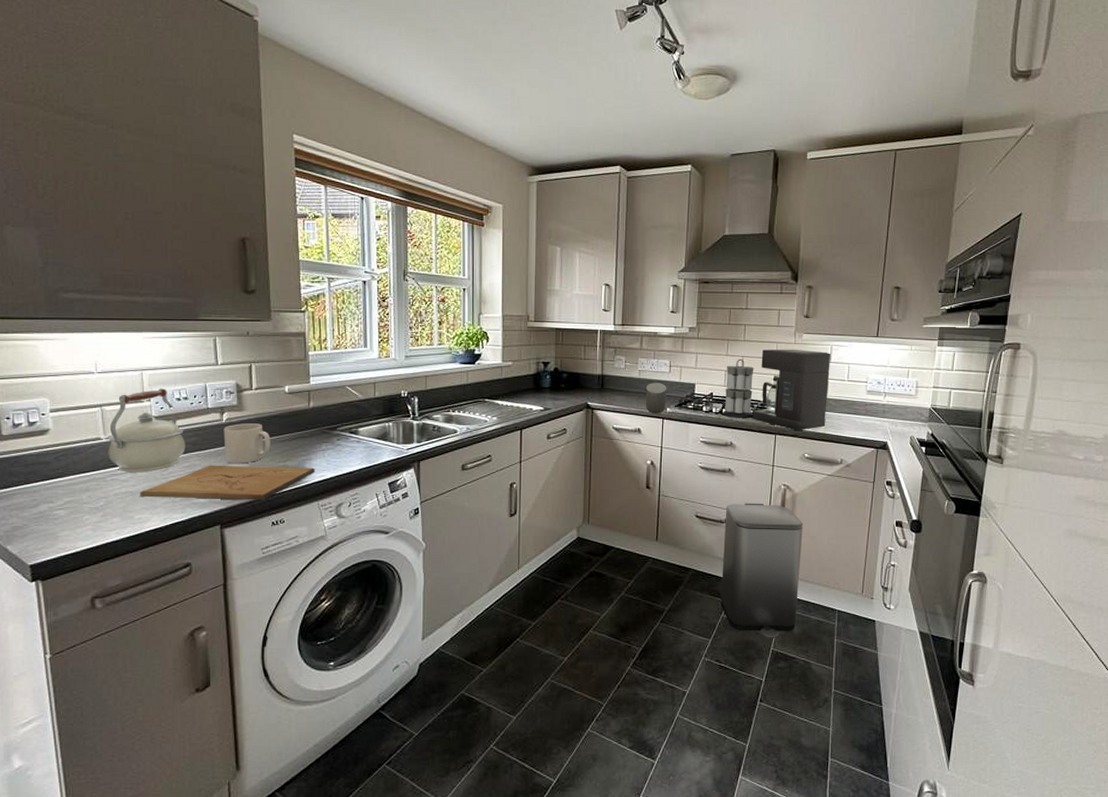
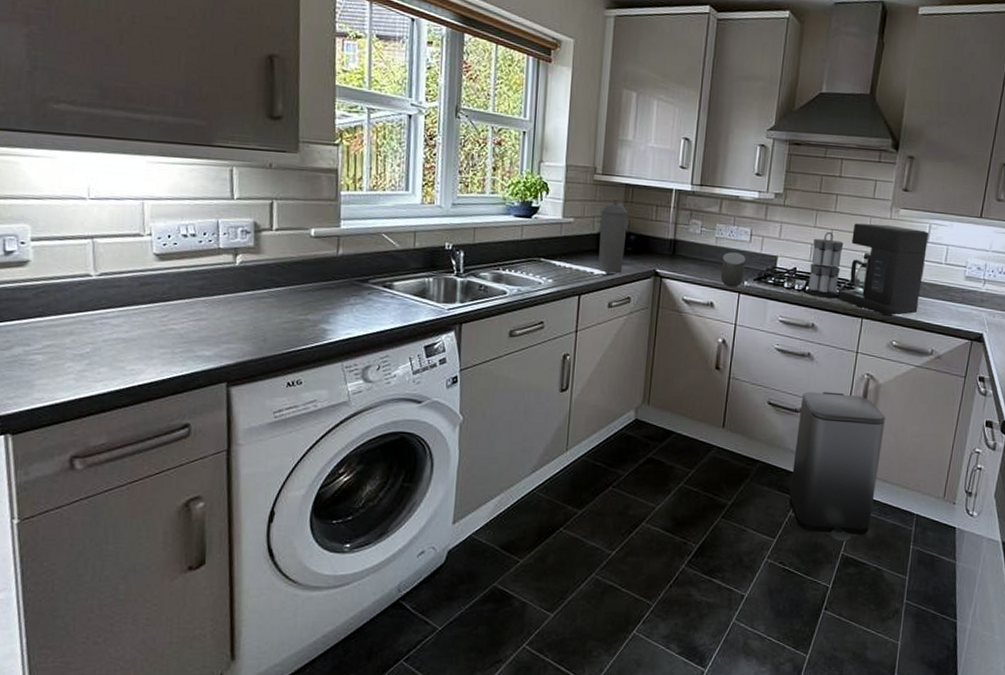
kettle: present [108,388,187,473] -> none [98,221,192,317]
cutting board: present [140,465,315,500] -> none [134,313,341,357]
mug: present [223,423,271,464] -> none [235,268,291,314]
canister: none [535,342,560,408] -> present [598,198,629,273]

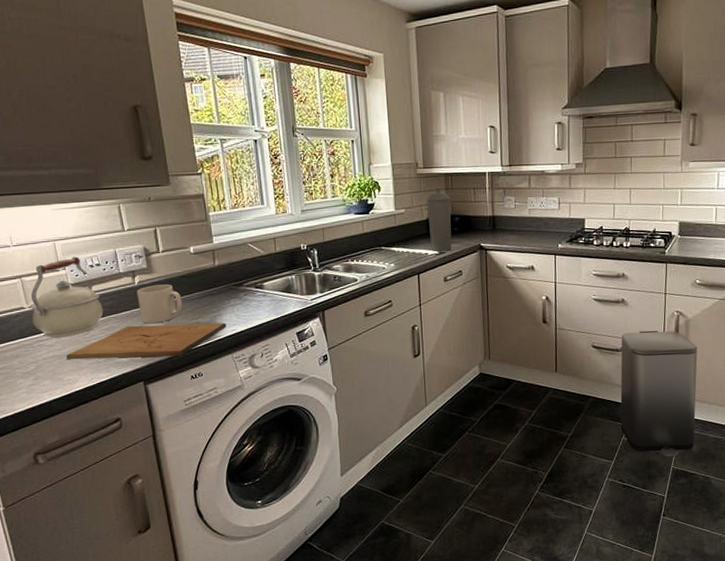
kettle: none [98,221,192,317] -> present [30,256,104,338]
cutting board: none [134,313,341,357] -> present [66,323,227,360]
mug: none [235,268,291,314] -> present [136,284,183,324]
canister: present [711,252,746,287] -> none [528,220,558,251]
spice rack: present [805,231,844,298] -> none [612,191,643,250]
coffee maker: present [838,223,929,316] -> none [643,177,719,258]

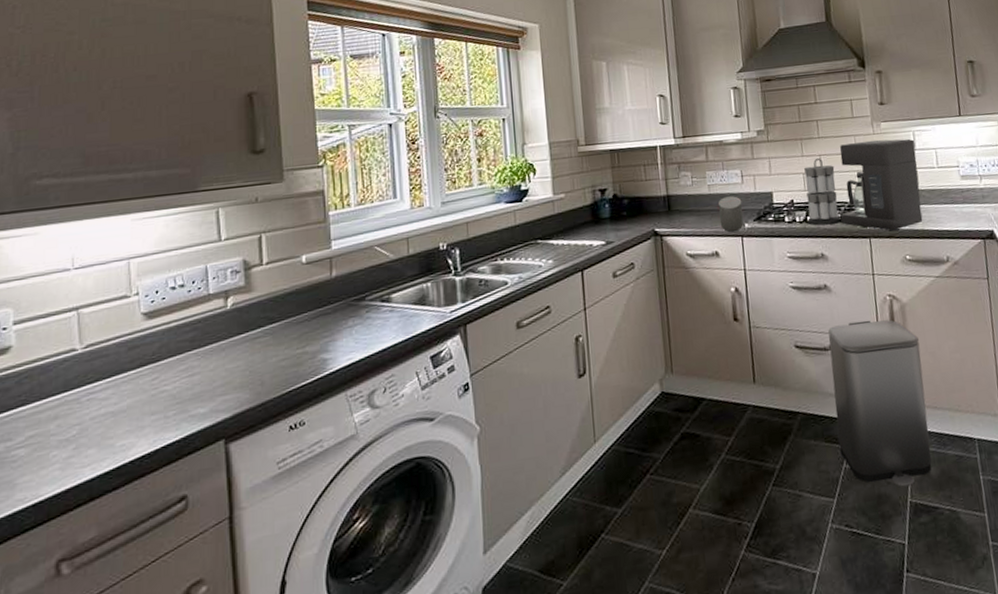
kettle: present [30,256,104,338] -> none [84,277,183,389]
cutting board: present [66,323,227,360] -> none [123,350,341,418]
mug: present [136,284,183,324] -> none [228,304,286,359]
canister: present [426,187,452,252] -> none [590,166,621,243]
canister: none [528,220,558,251] -> present [709,196,744,233]
spice rack: none [612,191,643,250] -> present [804,158,841,226]
coffee maker: none [643,177,719,258] -> present [839,138,923,231]

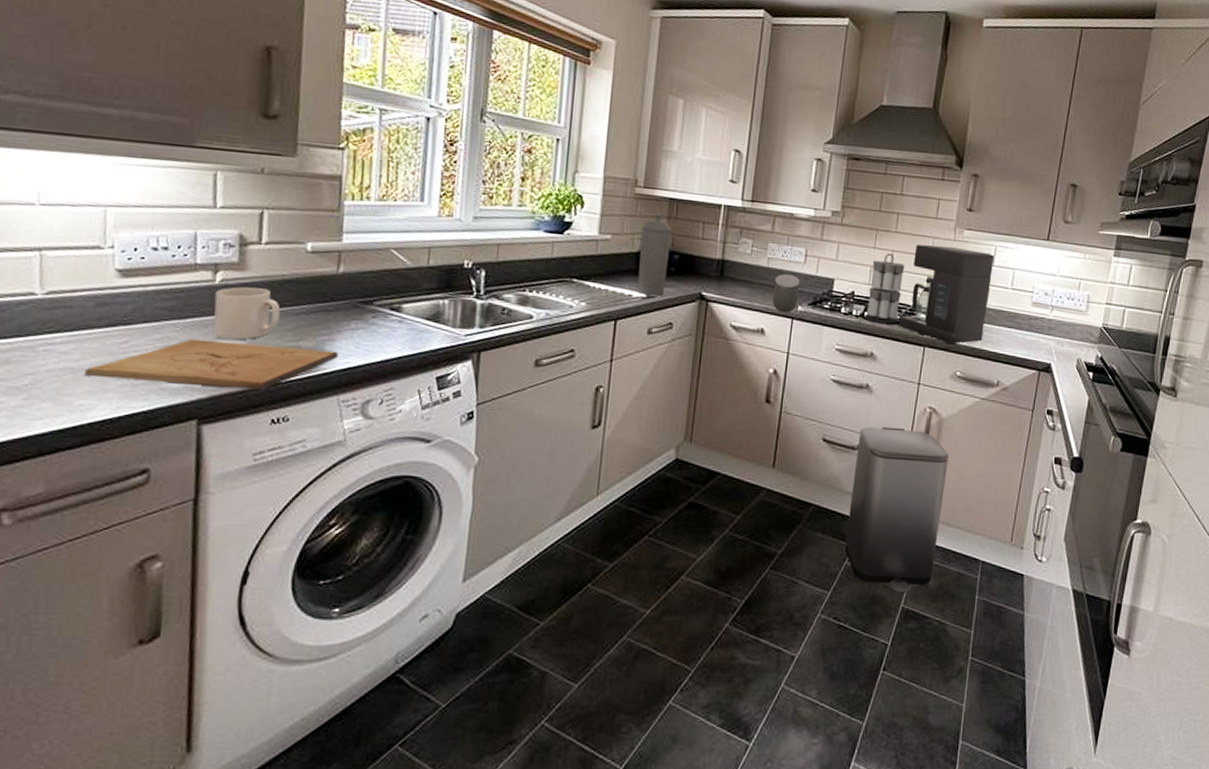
cutting board: none [123,350,341,418] -> present [85,339,338,390]
mug: none [228,304,286,359] -> present [213,287,281,340]
canister: none [590,166,621,243] -> present [637,214,672,296]

